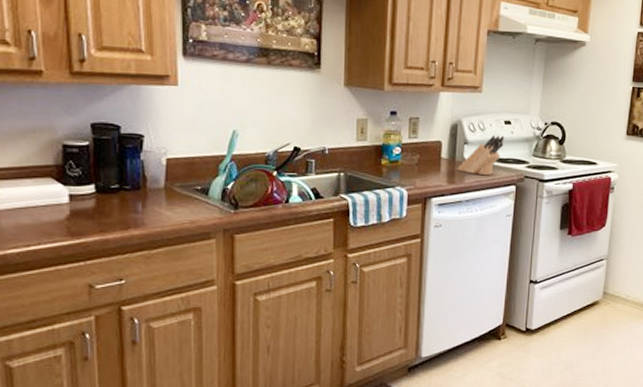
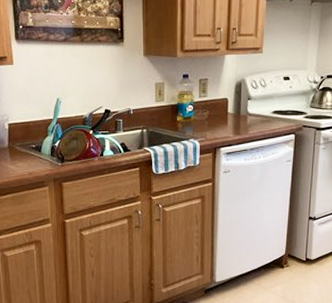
knife block: present [457,134,504,176] -> none [242,90,284,127]

